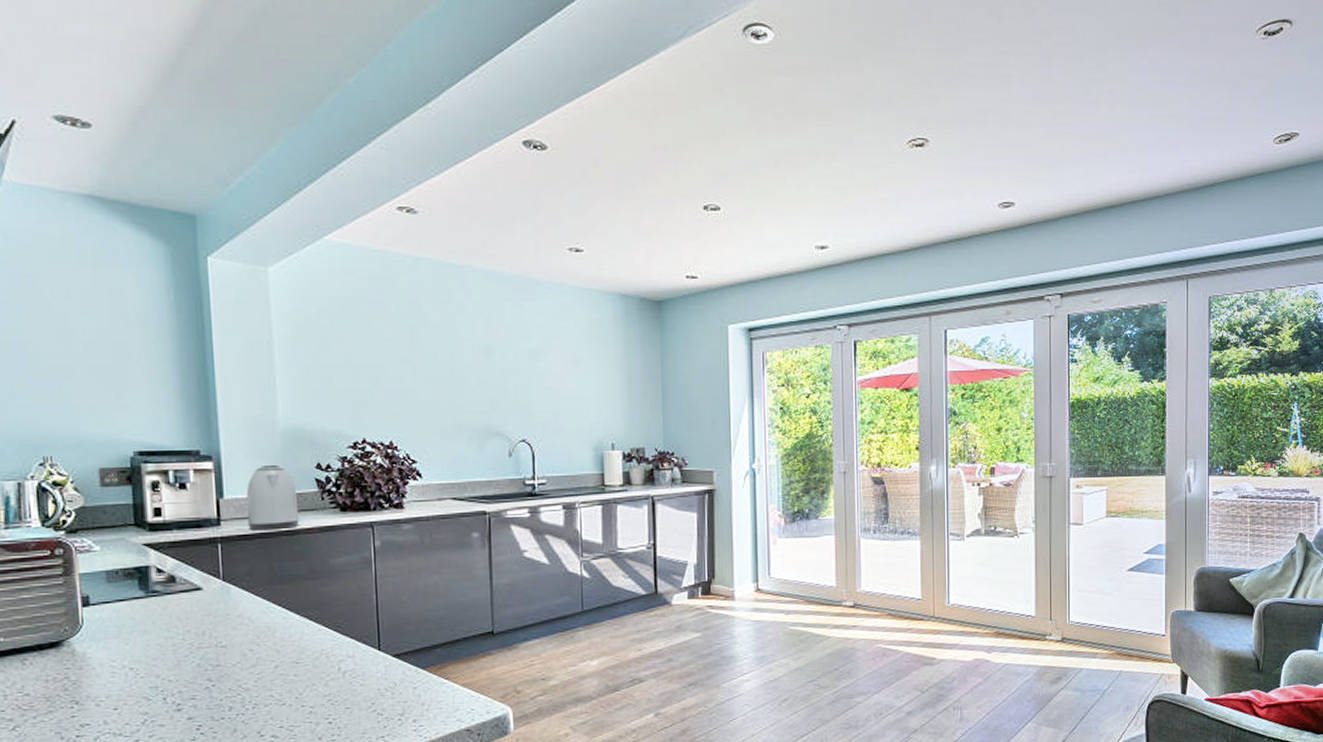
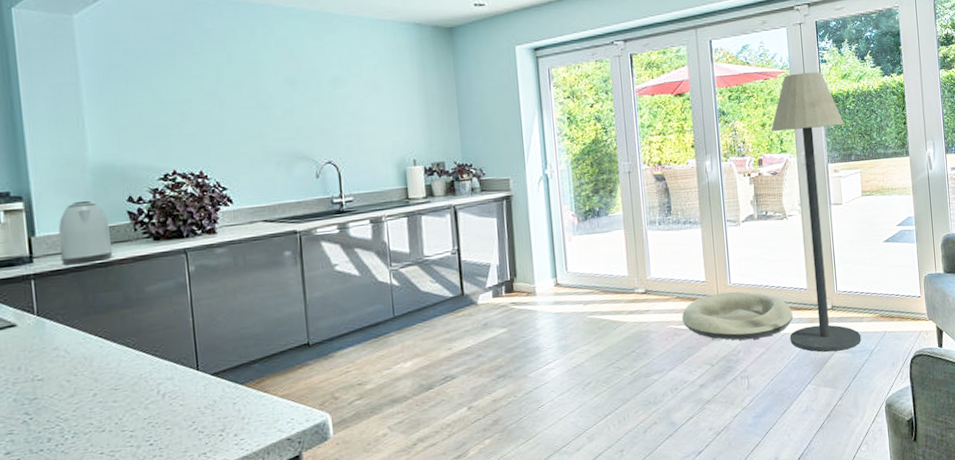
dog bed: none [893,612,1016,668] -> present [682,291,793,340]
floor lamp: none [1008,372,1093,689] -> present [771,72,862,352]

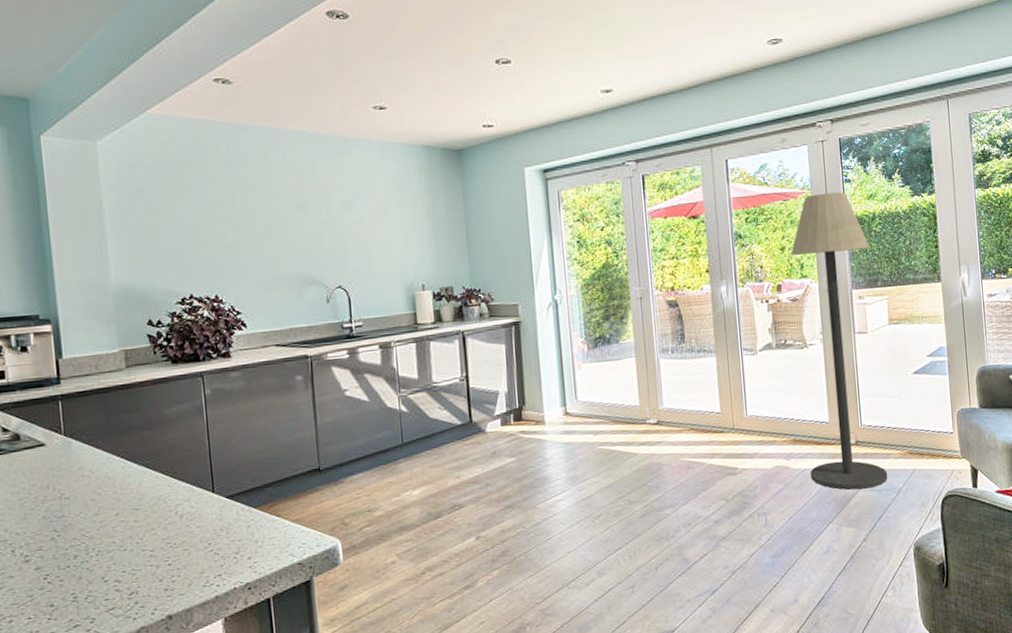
kettle: present [58,201,113,265] -> none [83,324,134,386]
dog bed: present [682,291,793,340] -> none [696,423,814,475]

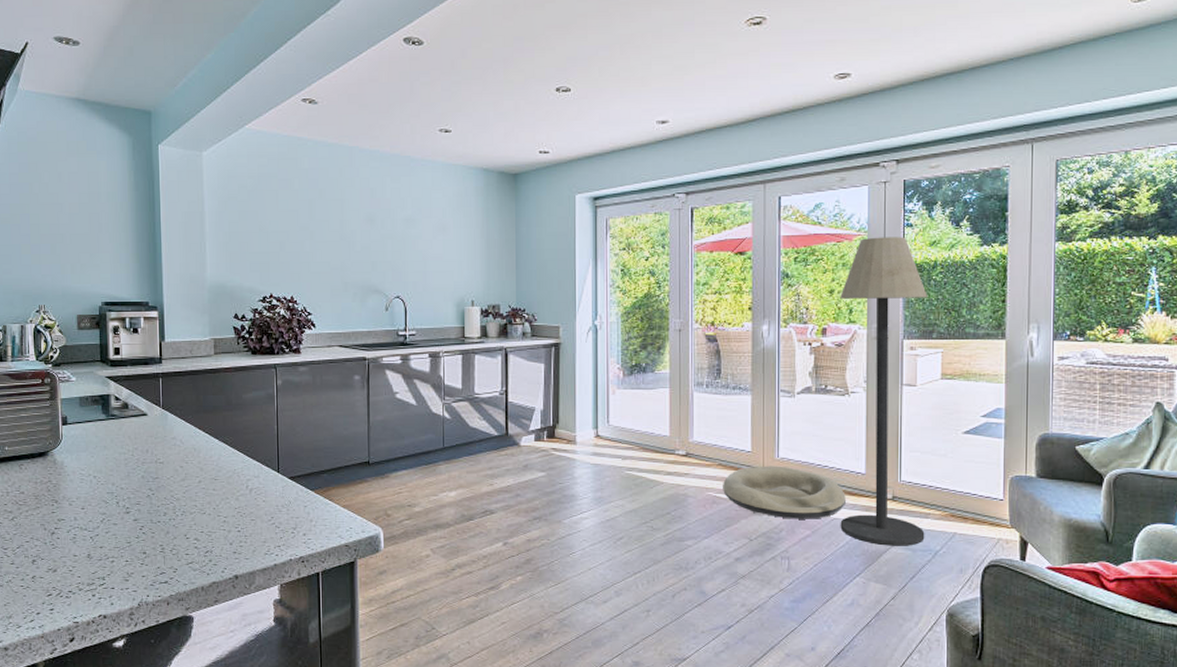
dog bed: none [696,423,814,475] -> present [723,466,846,519]

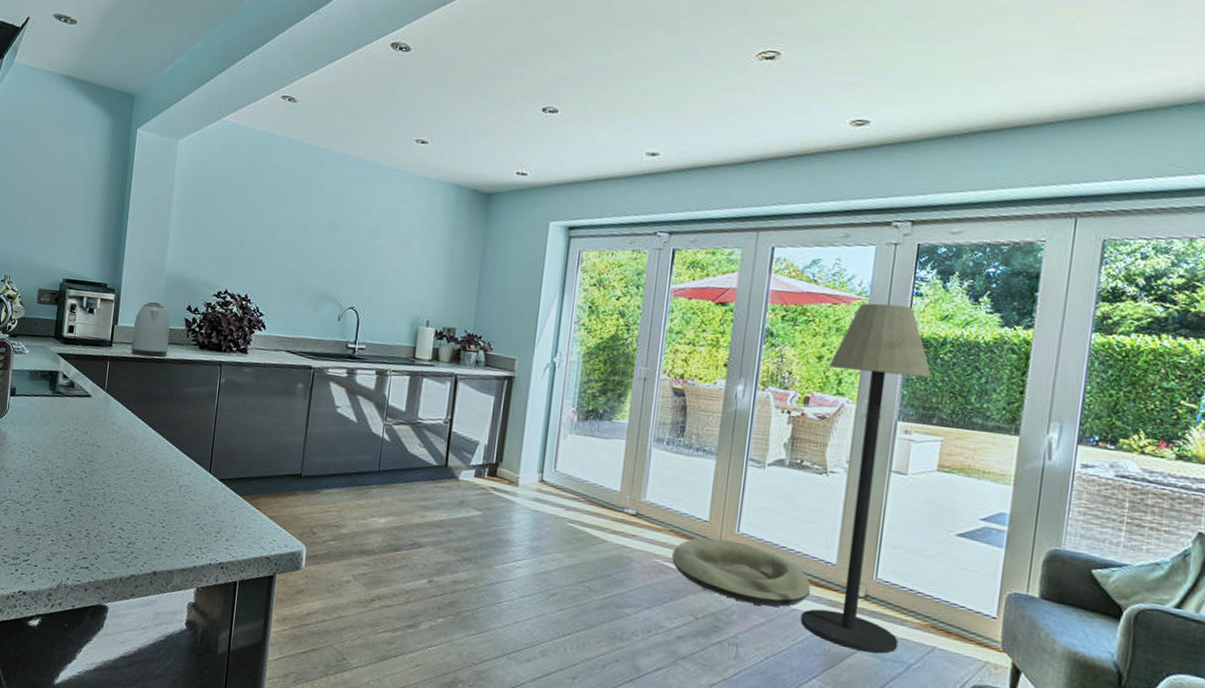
kettle: none [181,315,220,368] -> present [130,302,170,357]

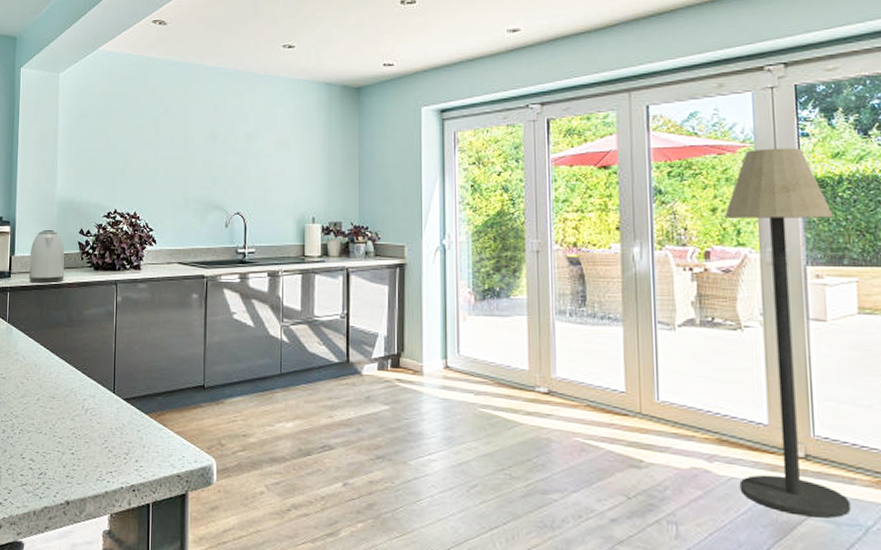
dog bed: present [672,537,811,607] -> none [593,409,745,478]

